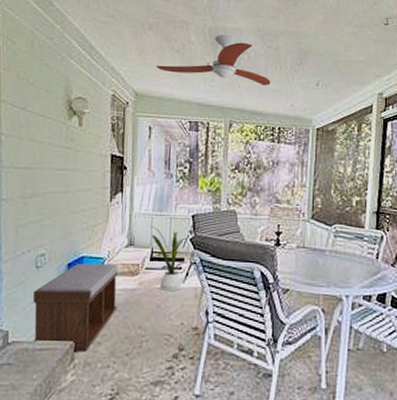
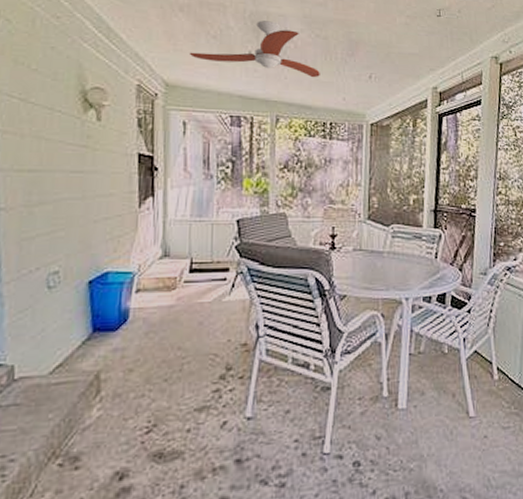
bench: present [32,264,119,352] -> none [44,279,152,383]
house plant: present [151,227,189,292] -> none [189,234,234,306]

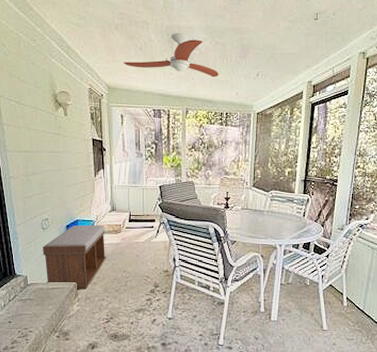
bench: none [44,279,152,383] -> present [42,225,106,290]

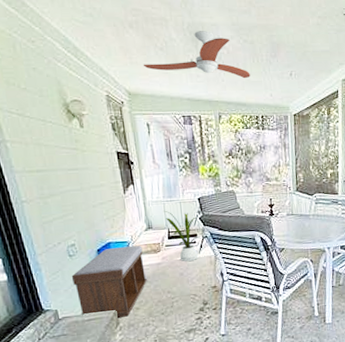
house plant: none [128,196,159,245] -> present [164,211,201,262]

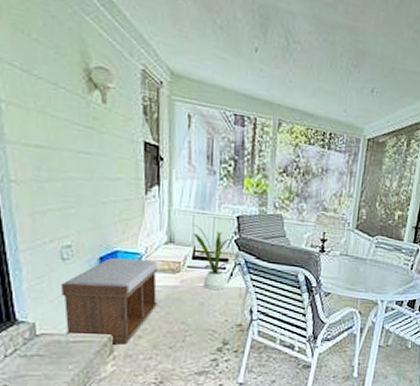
ceiling fan: present [143,31,250,79] -> none [194,15,324,86]

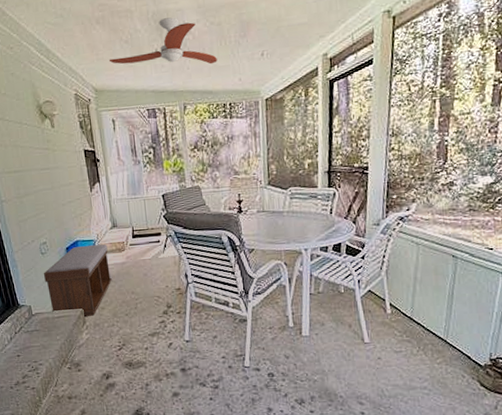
house plant: present [192,225,233,291] -> none [128,209,165,262]
ceiling fan: none [194,15,324,86] -> present [109,17,217,65]

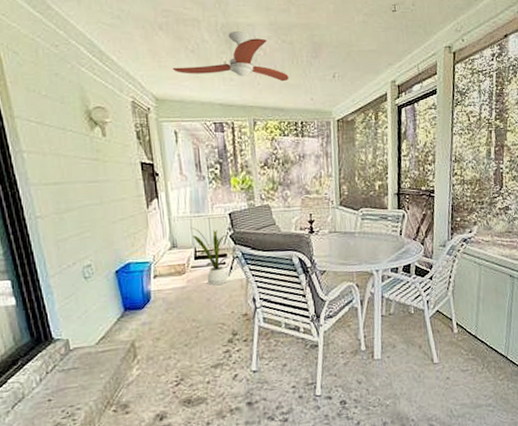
bench: present [43,244,112,316] -> none [85,267,170,349]
house plant: none [128,209,165,262] -> present [191,228,232,286]

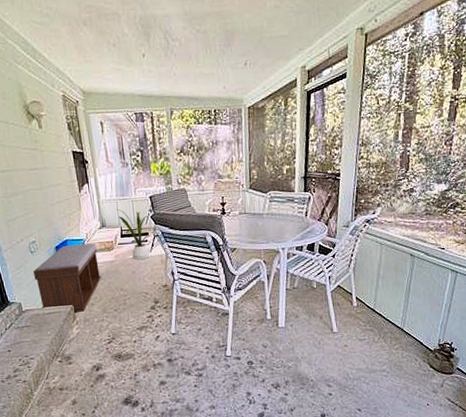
bench: none [85,267,170,349] -> present [33,244,101,312]
ceiling fan: present [172,31,289,82] -> none [96,23,203,72]

